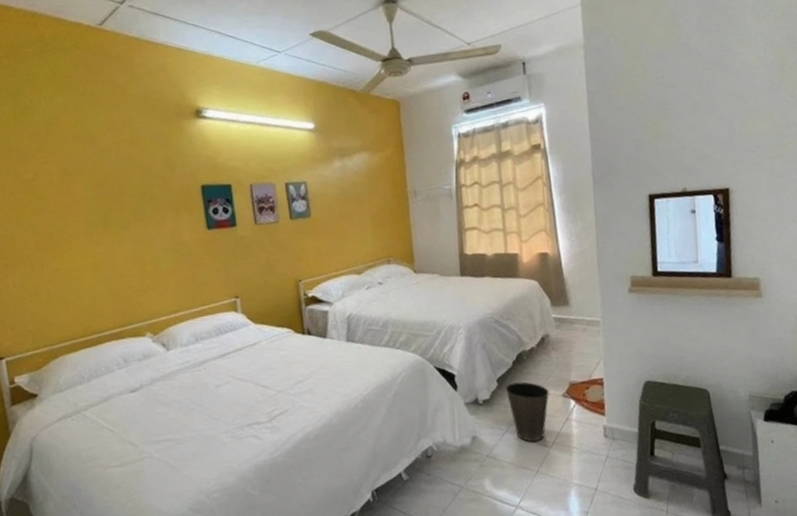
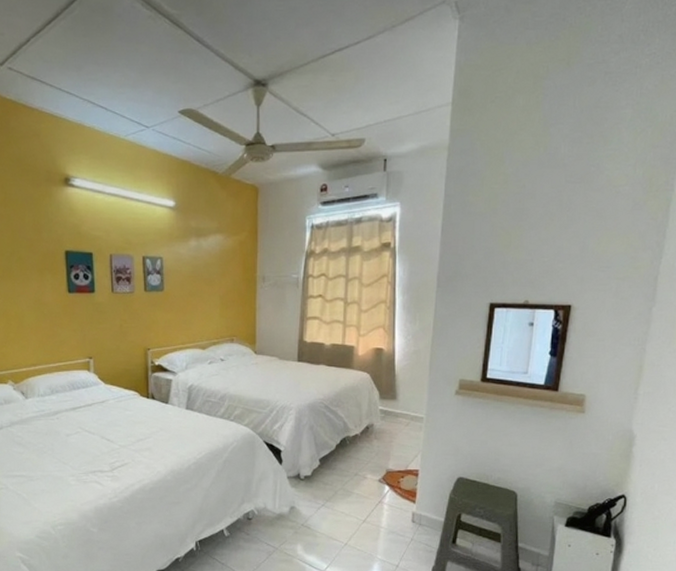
waste basket: present [505,381,549,443] -> none [326,464,366,518]

